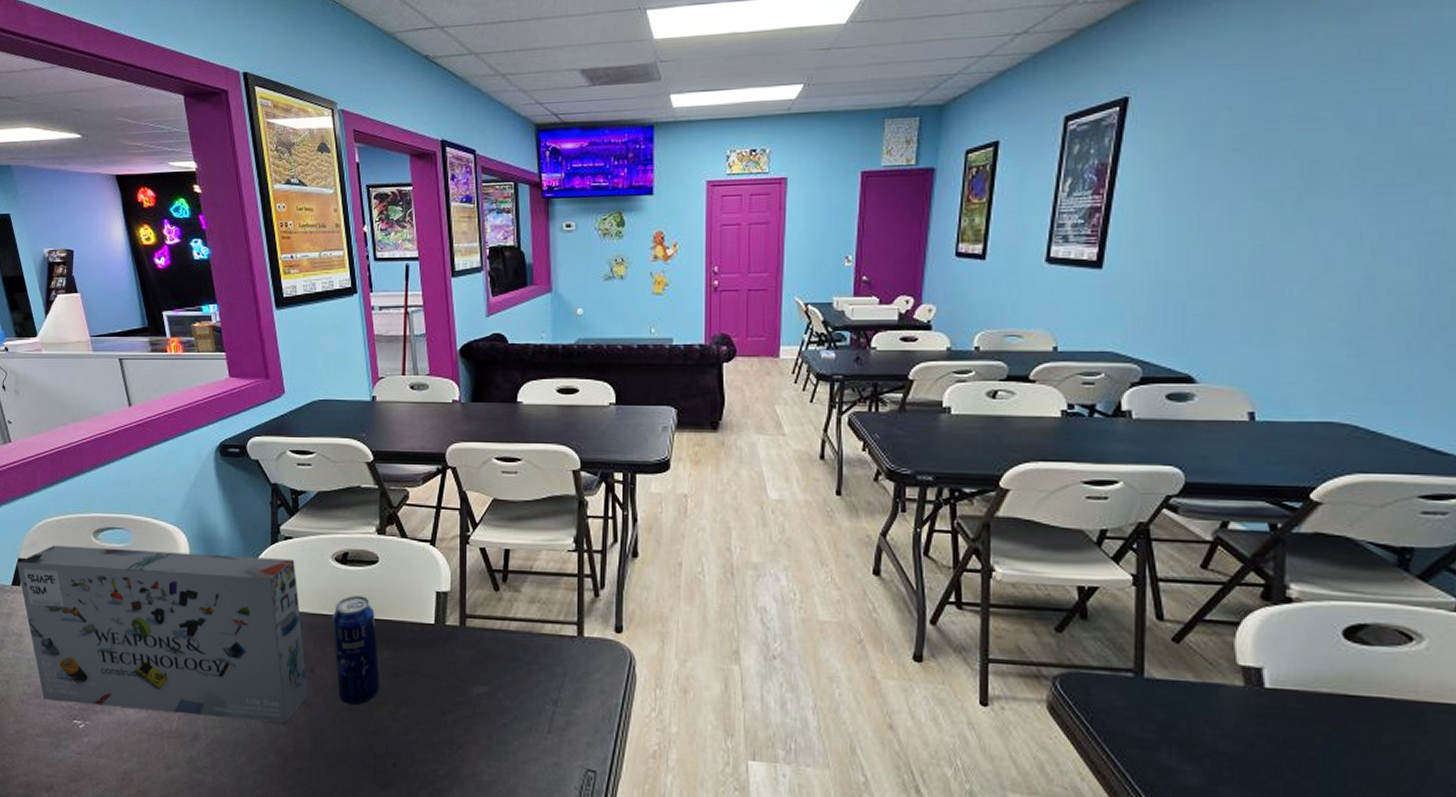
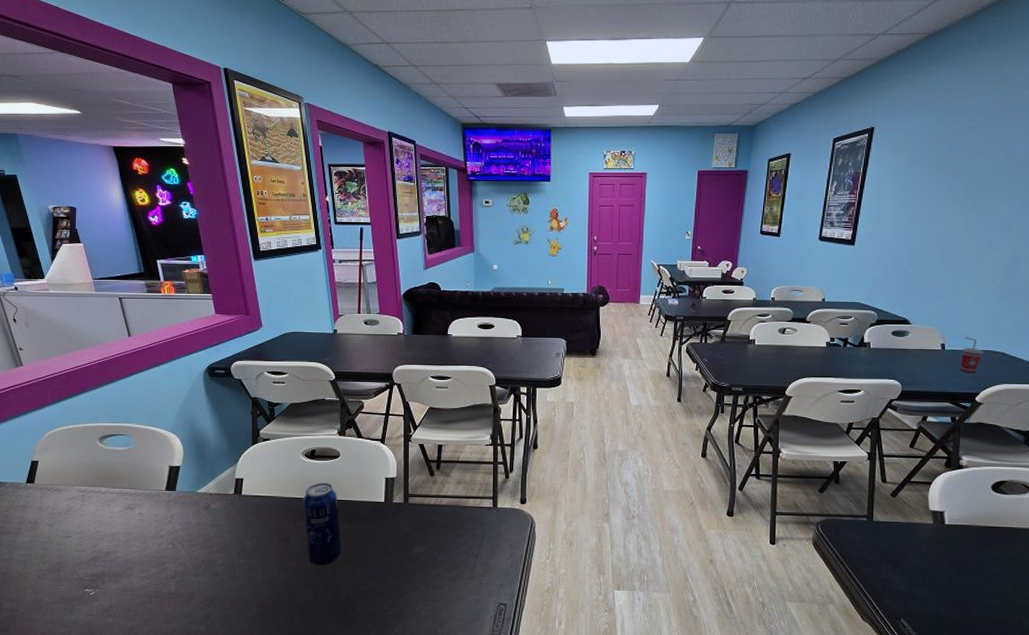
toy set box: present [16,545,309,723] -> none [30,449,285,582]
beverage cup: none [1281,402,1322,457] -> present [960,337,984,373]

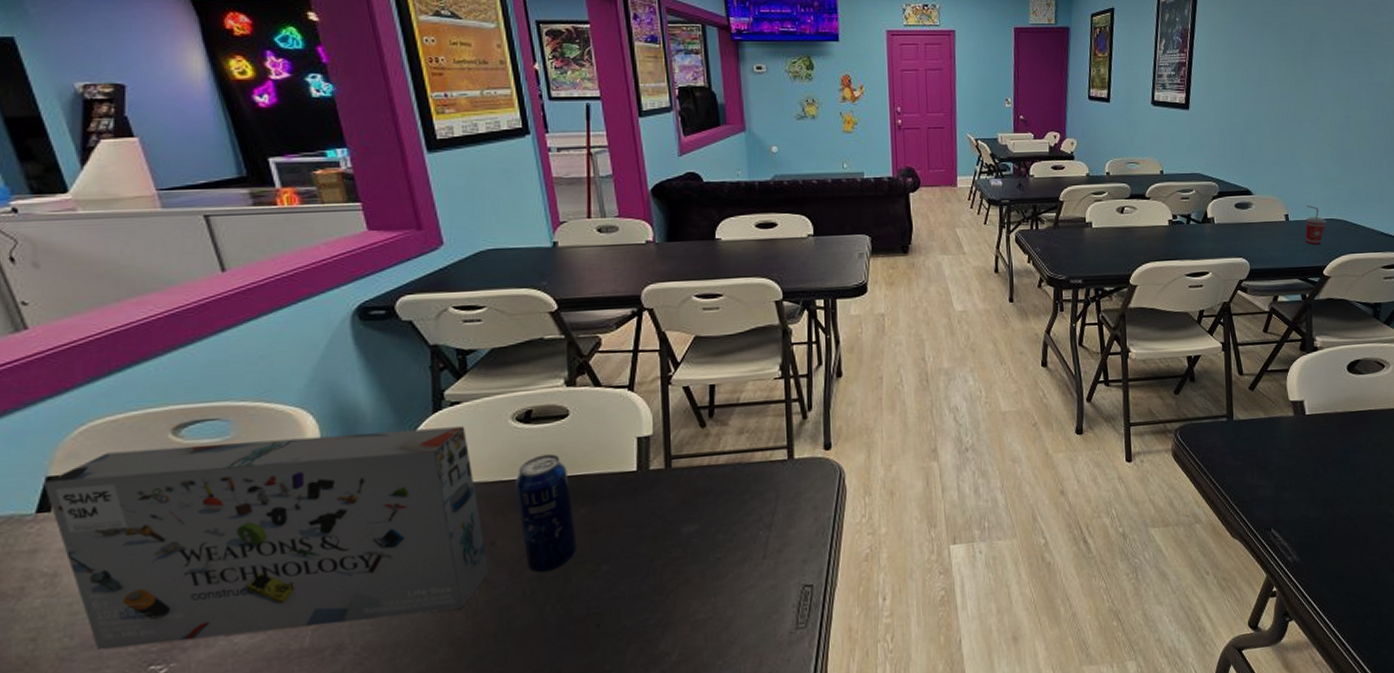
toy set box: none [30,449,285,582] -> present [43,426,490,650]

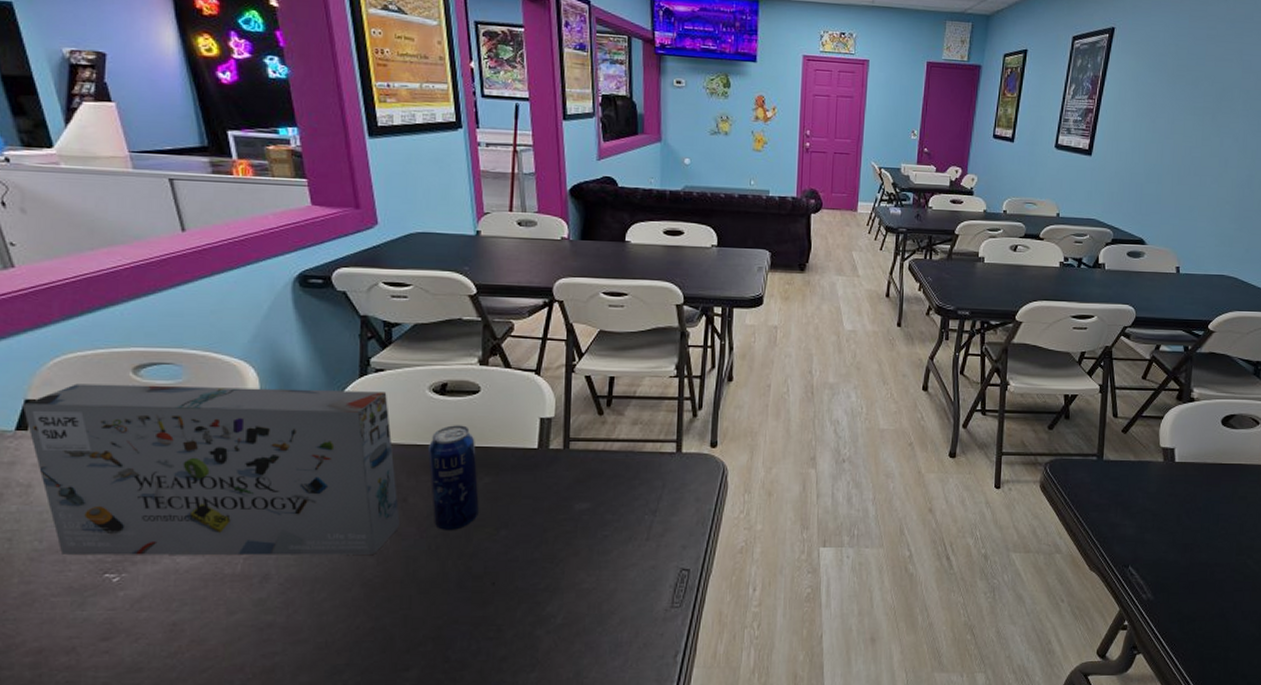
beverage cup: present [1305,205,1327,245] -> none [1194,260,1218,299]

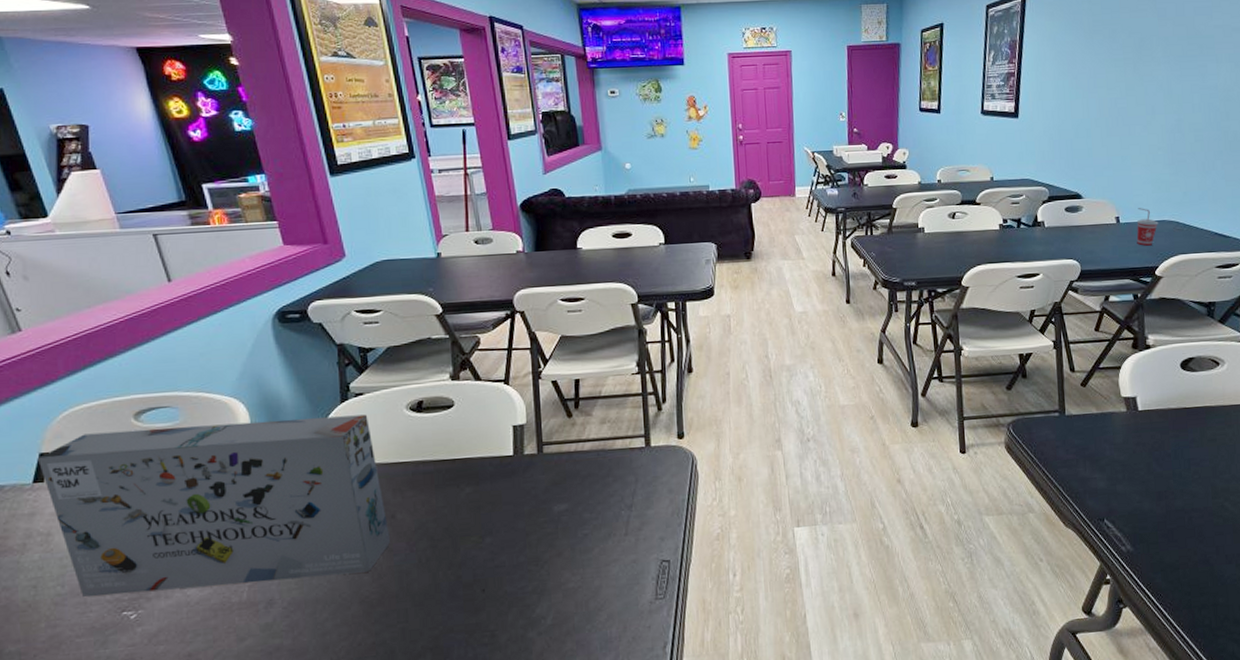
beverage can: present [427,425,480,531] -> none [410,439,464,543]
beverage cup: none [1194,260,1218,299] -> present [1136,208,1159,246]

